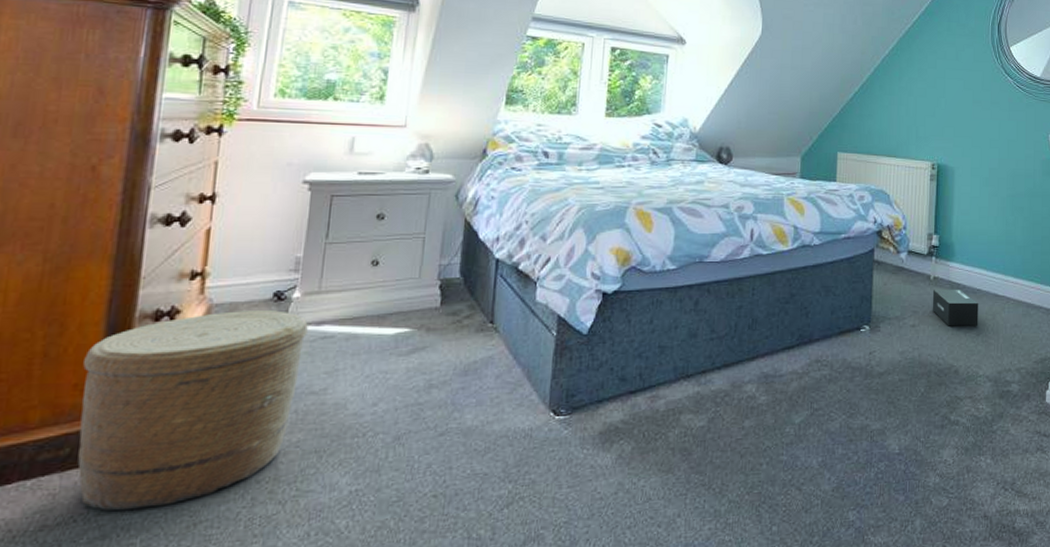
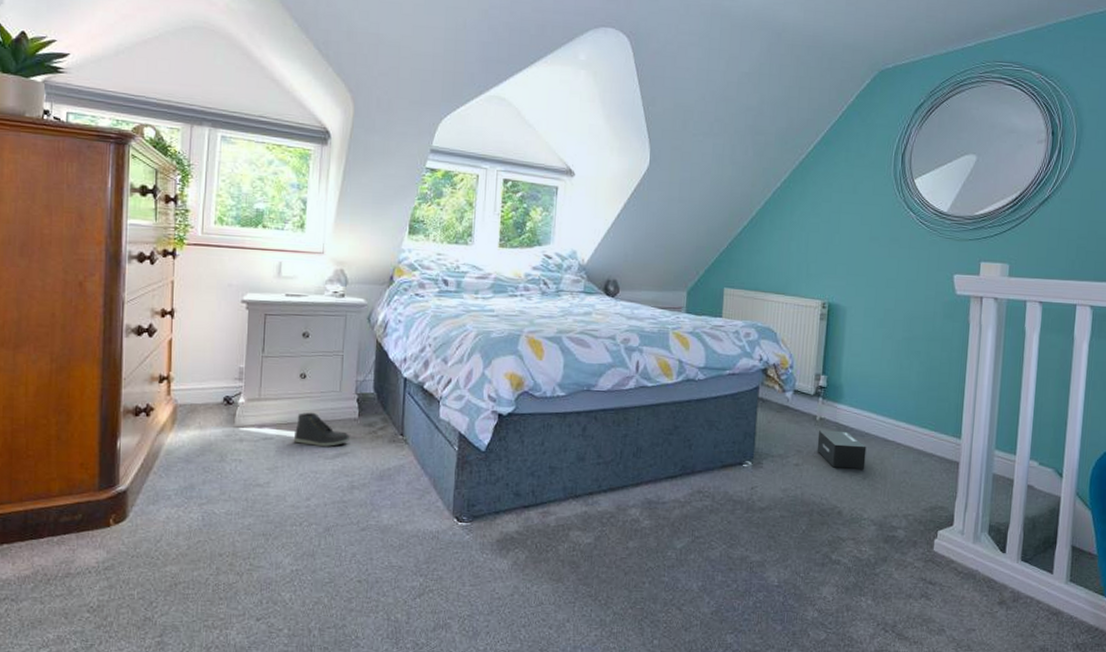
woven basket: present [77,310,308,511] -> none [86,411,252,567]
sneaker: none [359,303,430,342] -> present [293,412,351,446]

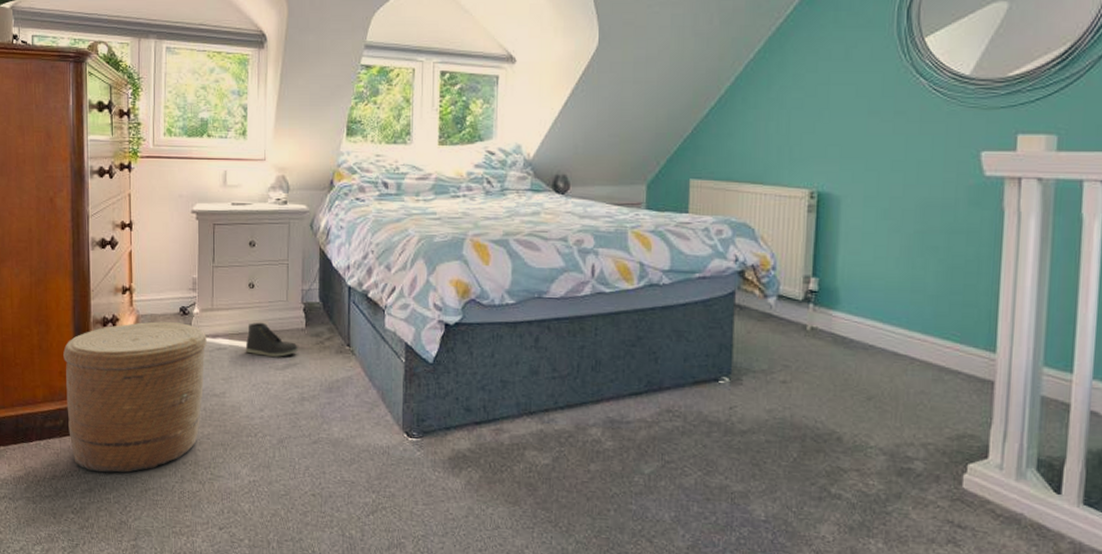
woven basket: none [86,411,252,567] -> present [63,321,207,473]
box: present [817,430,867,469] -> none [808,341,871,388]

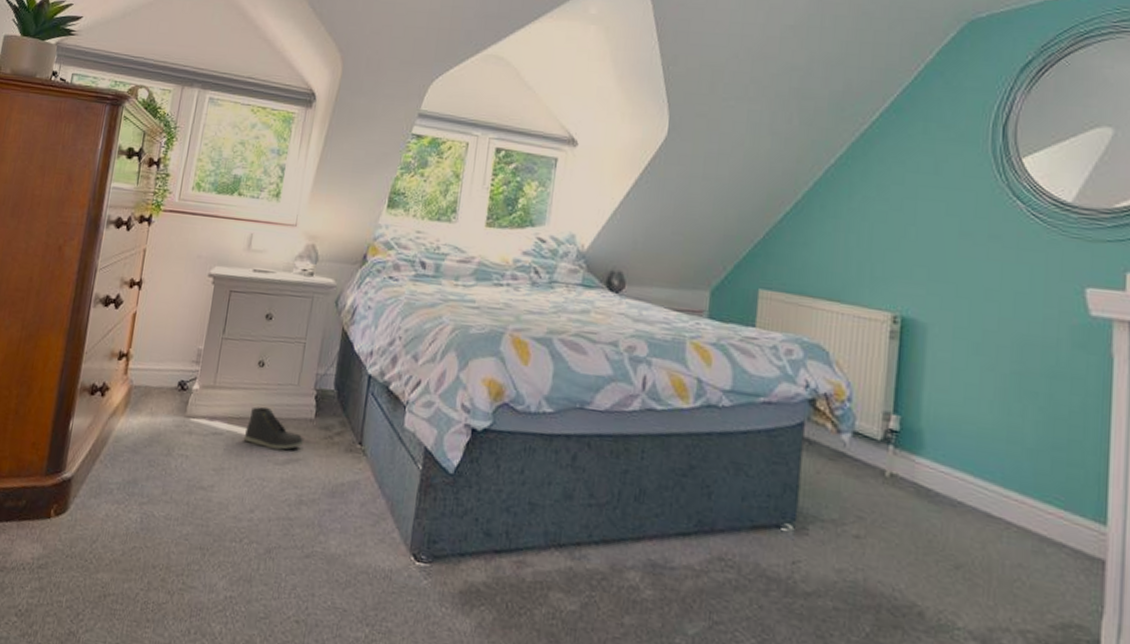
woven basket: present [63,321,207,473] -> none [29,394,203,572]

